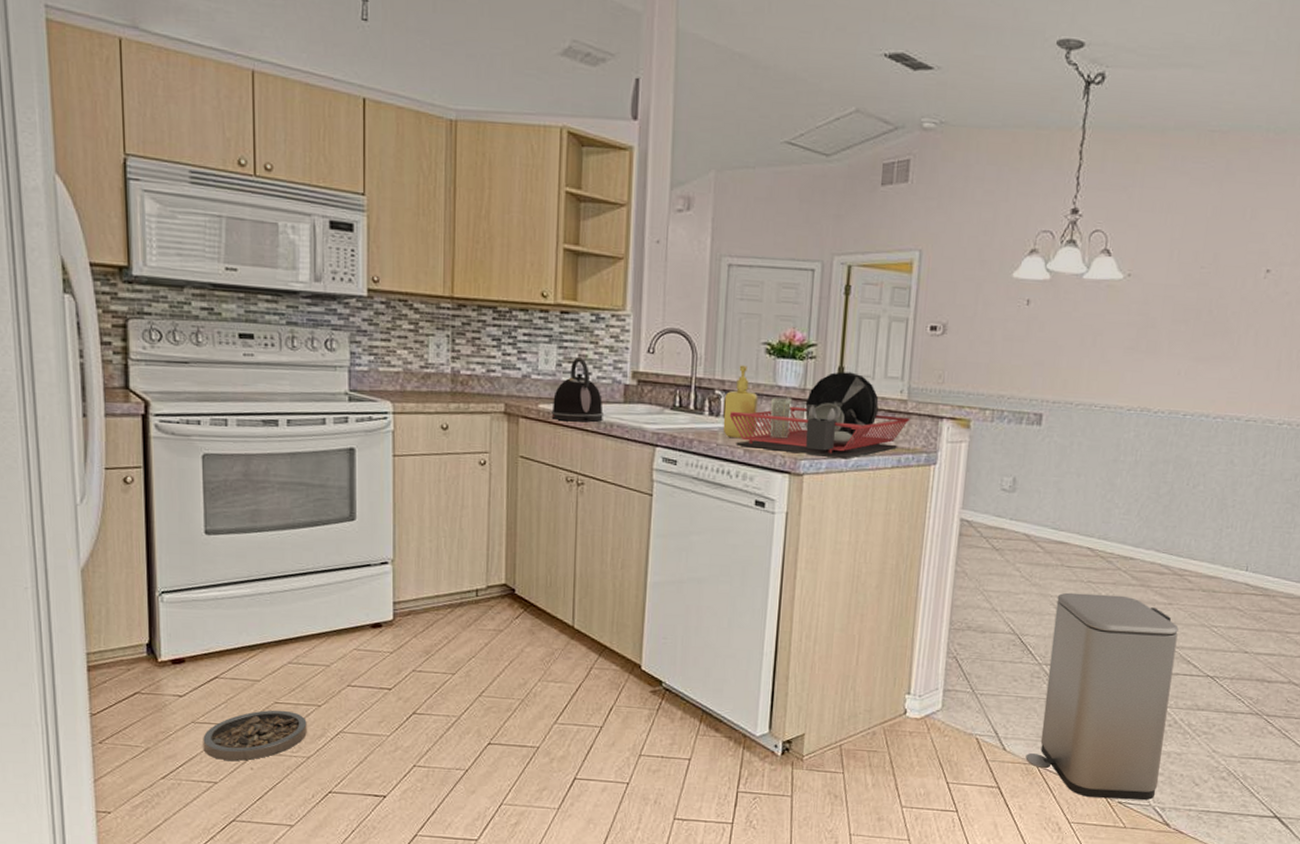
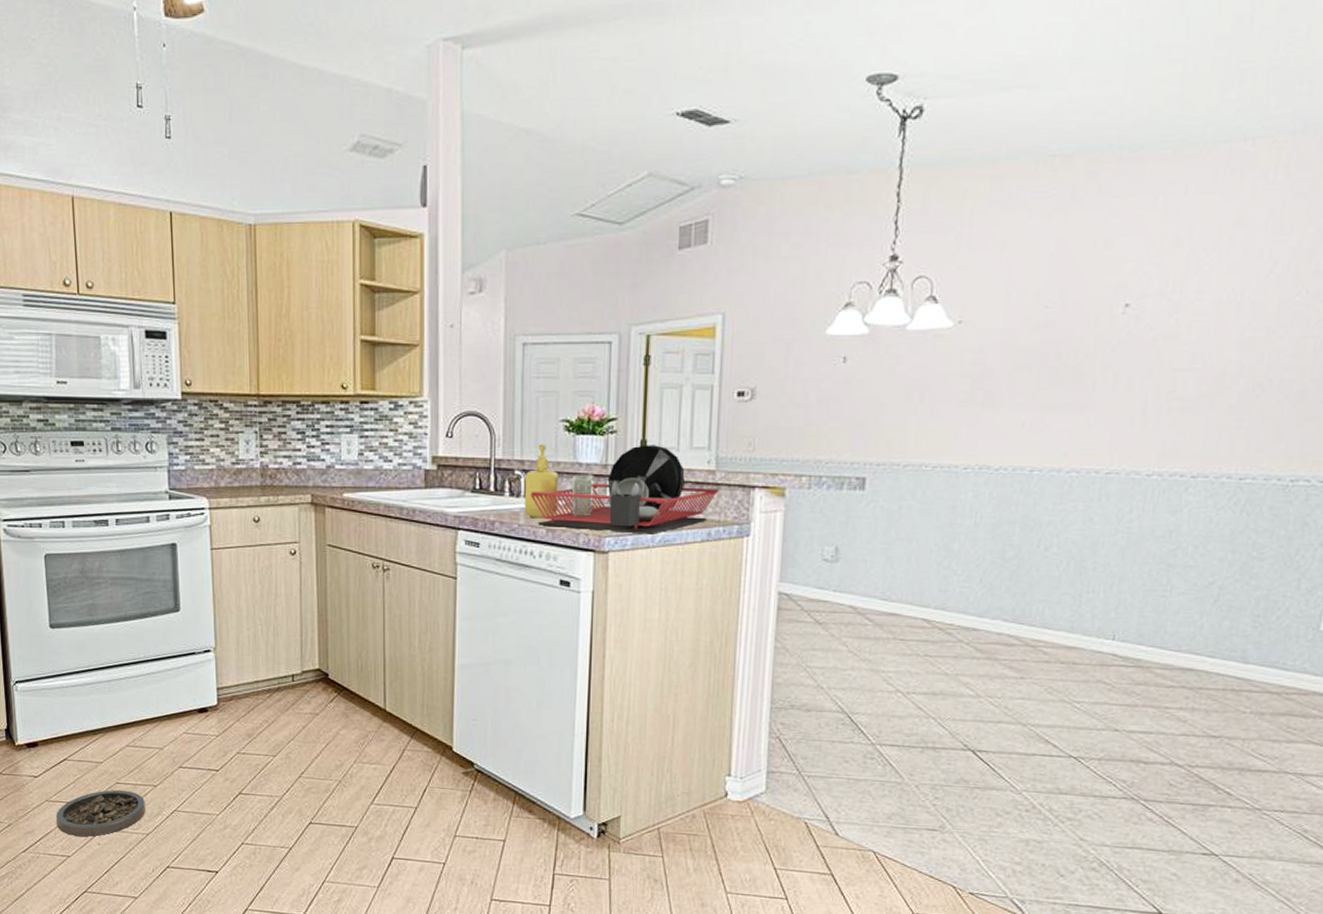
kettle: present [551,357,603,422] -> none [356,446,405,509]
pedal bin: present [1025,592,1179,800] -> none [861,667,1033,891]

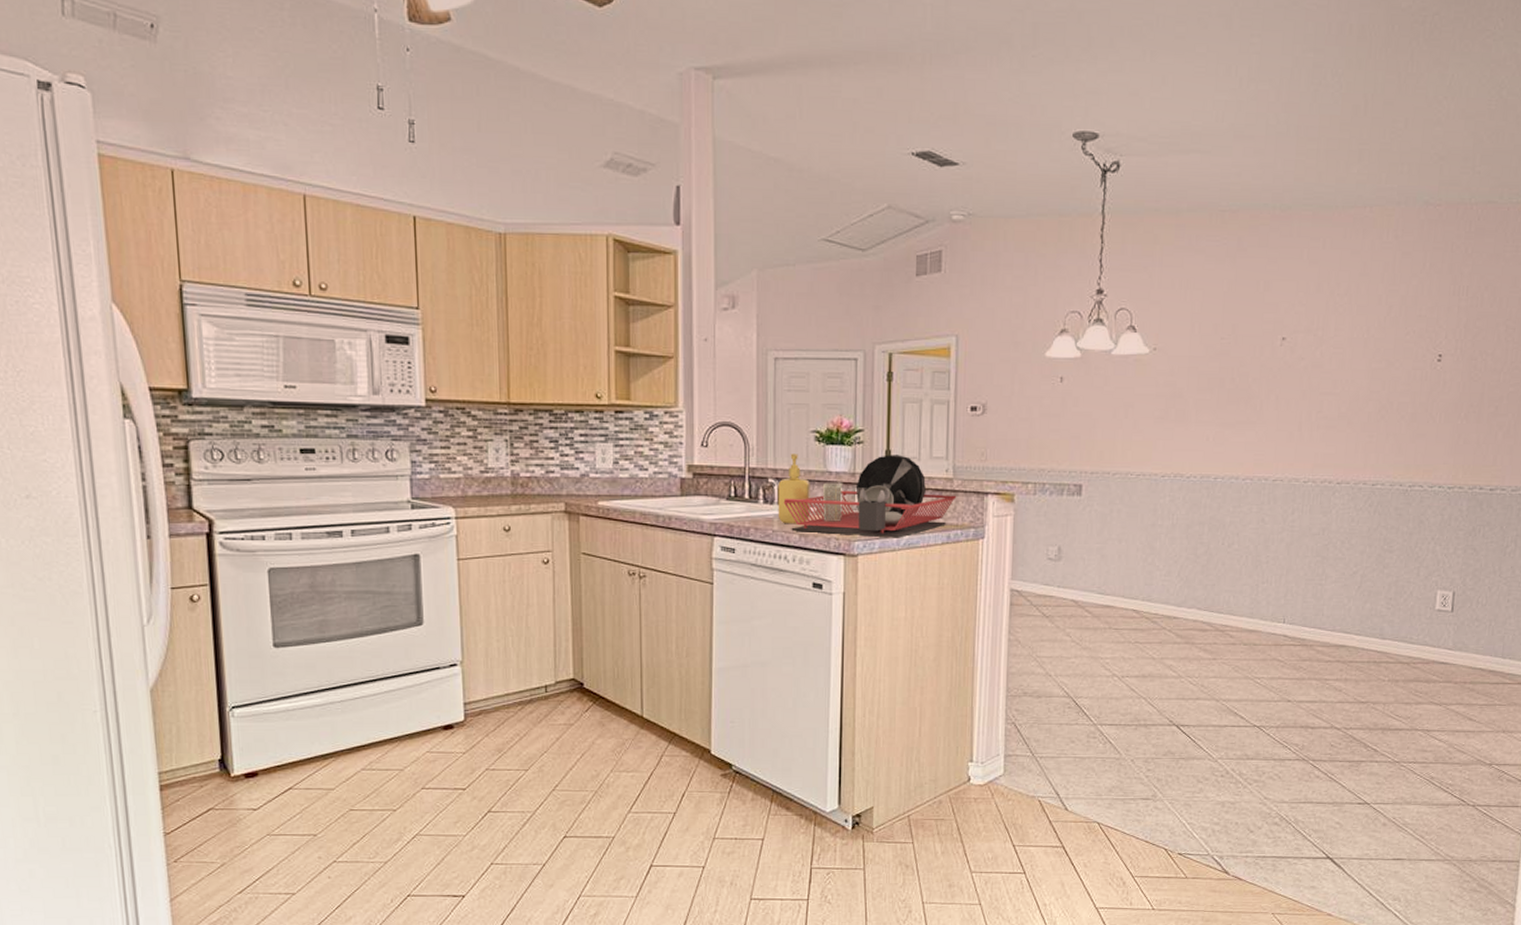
pet bowl: present [56,789,145,837] -> none [279,817,383,870]

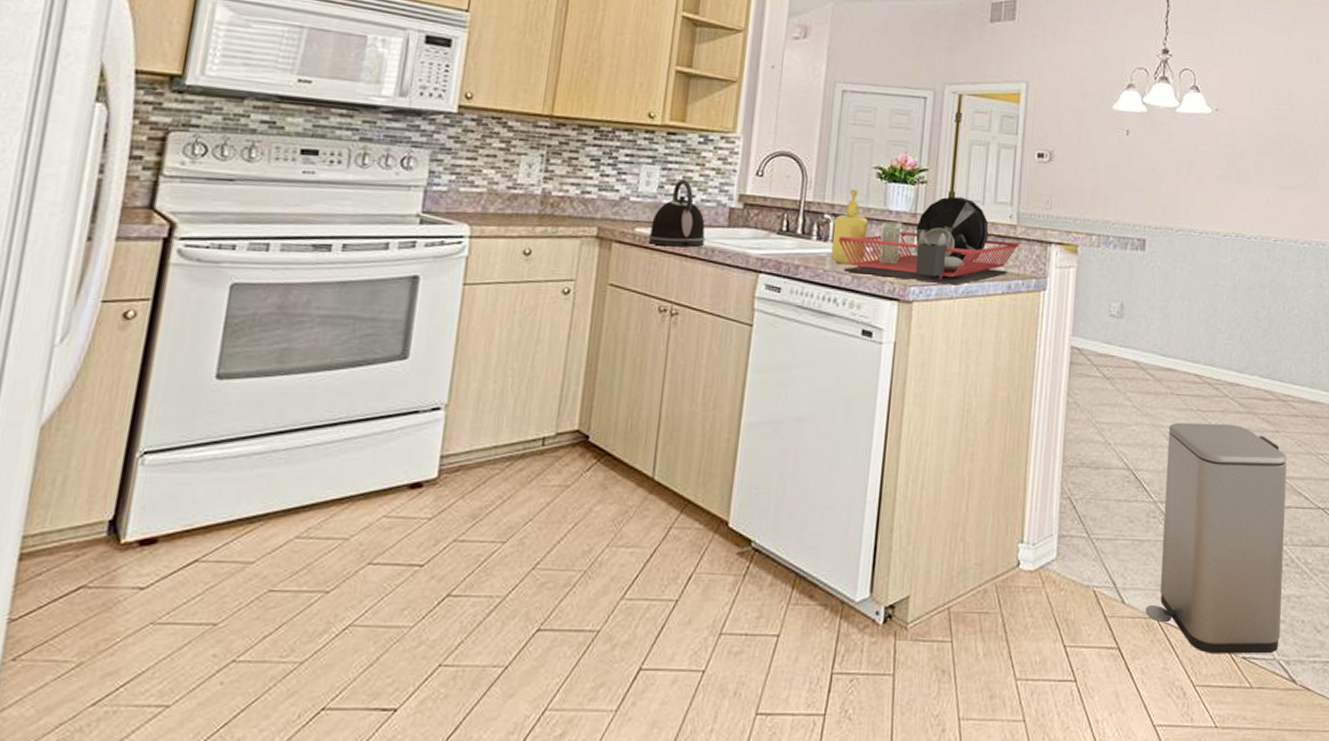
kettle: none [611,454,661,517] -> present [648,179,705,247]
pedal bin: none [1087,654,1224,850] -> present [1145,422,1287,653]

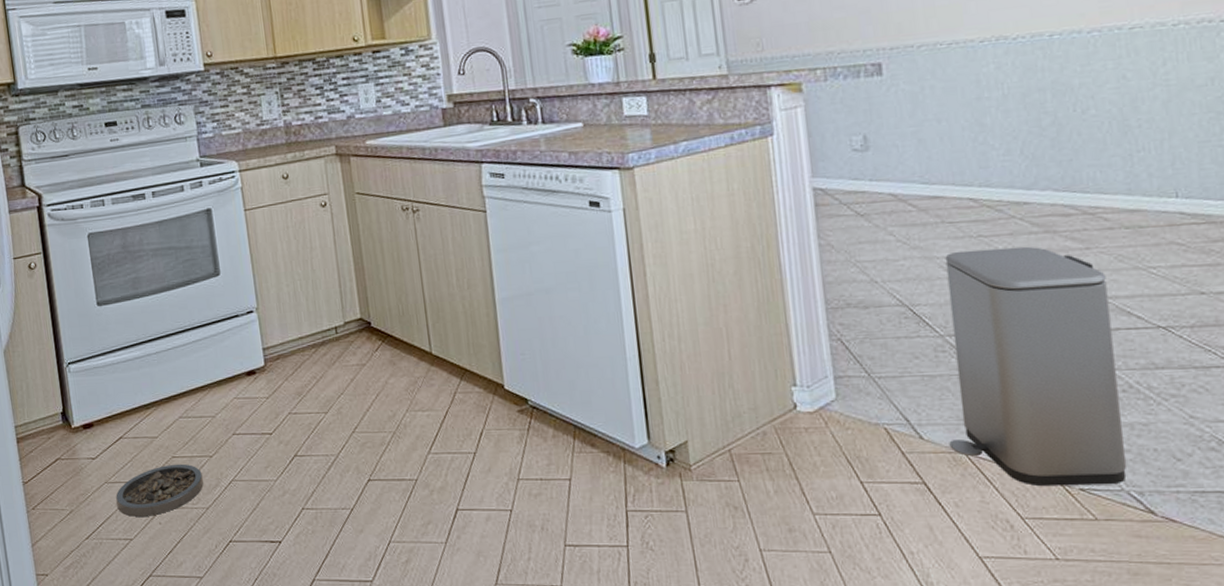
pet bowl: none [158,600,308,673] -> present [116,463,203,517]
kettle: present [648,179,705,247] -> none [378,91,427,154]
soap dispenser: present [830,189,868,265] -> none [540,69,578,144]
dish rack: present [838,196,1020,285] -> none [547,57,736,150]

